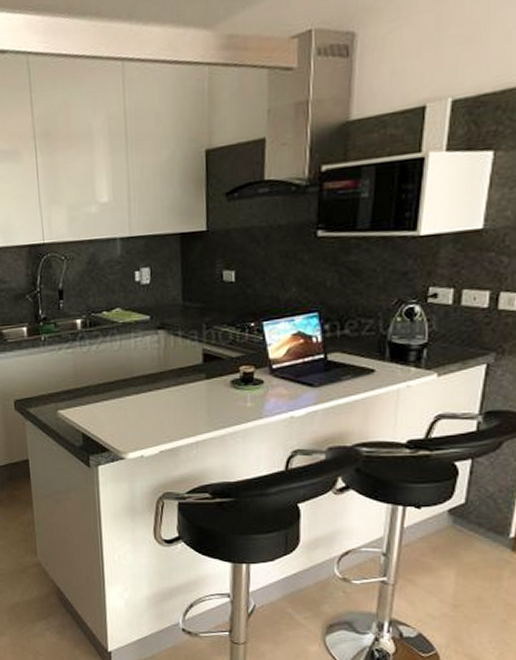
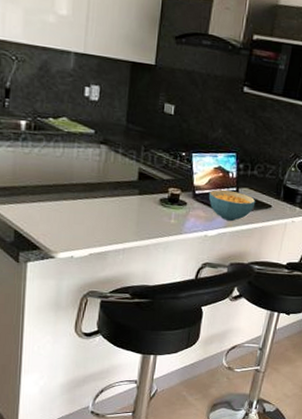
cereal bowl: none [289,358,352,396] -> present [208,189,256,221]

